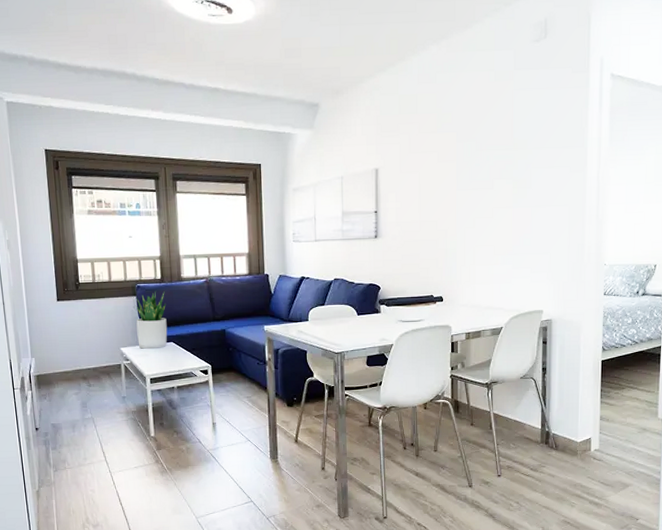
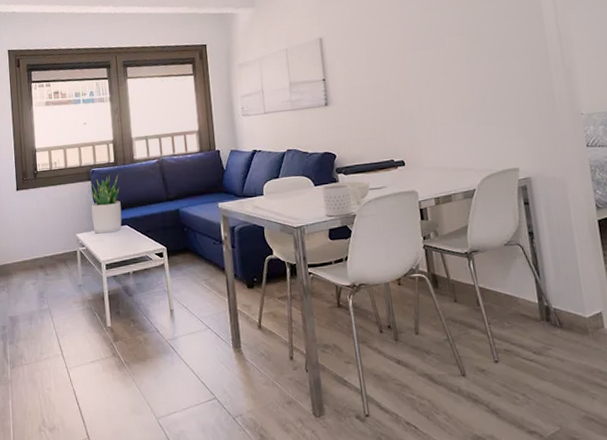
bowl: none [363,312,409,335] -> present [321,181,370,205]
mug: none [364,315,399,345] -> present [322,184,361,217]

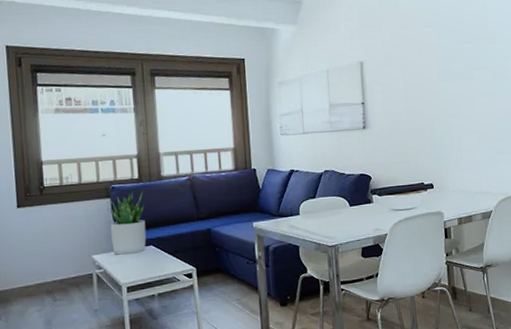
bowl: present [321,181,370,205] -> none [356,202,402,225]
mug: present [322,184,361,217] -> none [357,204,393,236]

